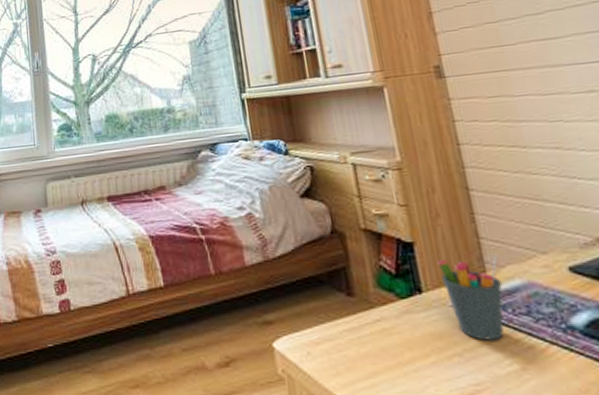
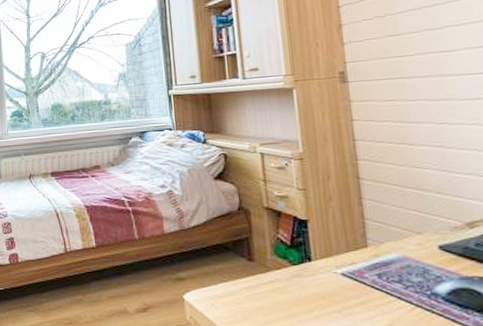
pen holder: present [436,253,504,341] -> none [326,232,380,301]

